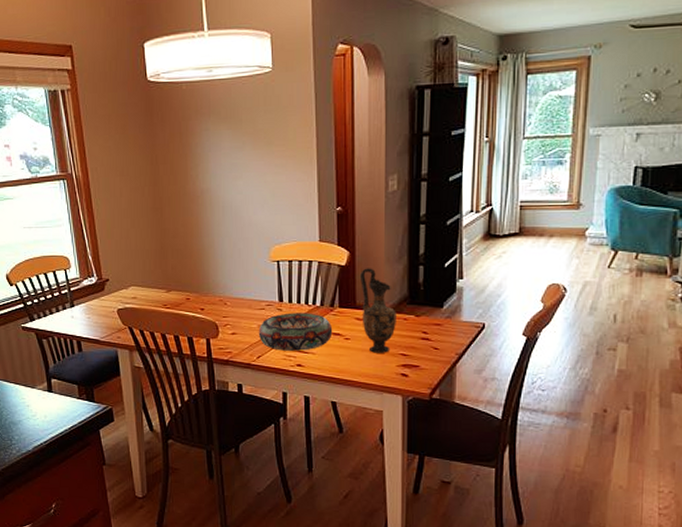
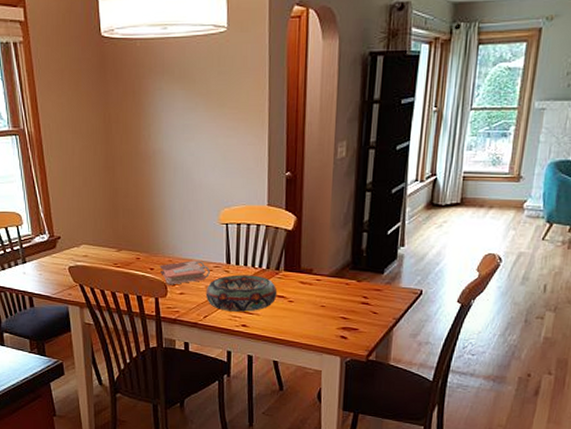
phonebook: none [210,299,262,325] -> present [159,260,210,285]
vase: present [360,268,396,353] -> none [305,233,339,316]

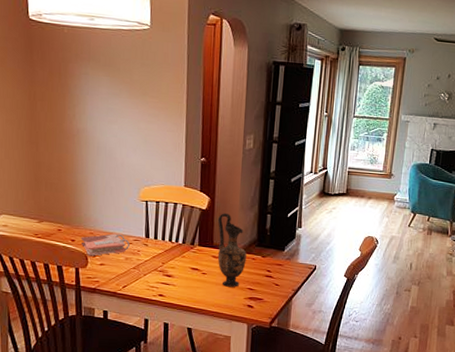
decorative bowl: present [205,274,278,312] -> none [125,248,192,283]
vase: none [305,233,339,316] -> present [217,213,247,287]

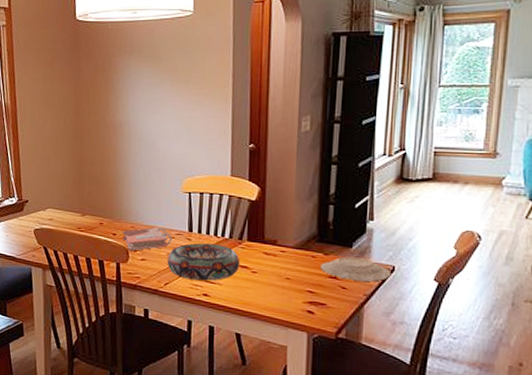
decorative bowl: none [125,248,192,283] -> present [167,243,240,281]
vase: present [217,213,247,287] -> none [269,204,305,289]
plate: none [259,258,314,279] -> present [321,256,392,282]

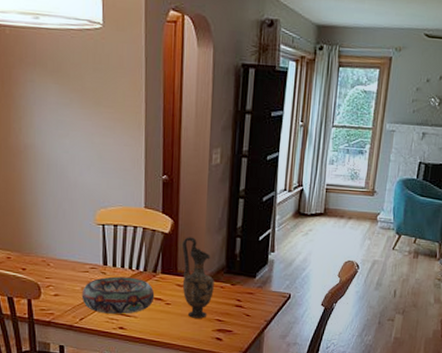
phonebook: present [122,227,172,251] -> none [32,261,86,286]
vase: none [269,204,305,289] -> present [182,237,214,318]
plate: present [321,256,392,282] -> none [228,286,288,309]

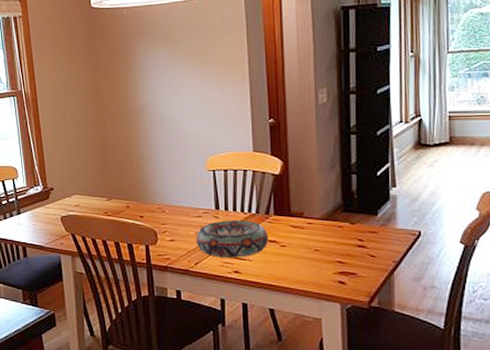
vase: present [182,237,214,318] -> none [294,177,332,260]

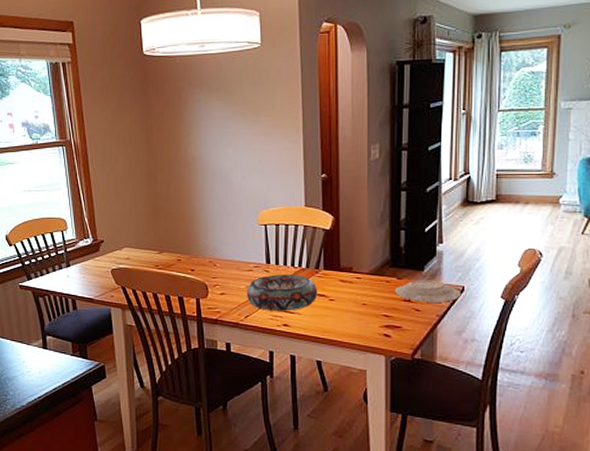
plate: none [348,224,418,248] -> present [395,280,461,302]

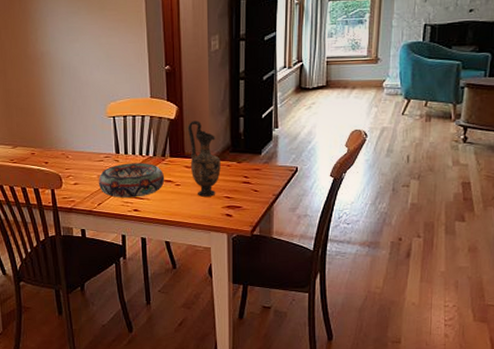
vase: none [344,232,379,314] -> present [188,120,221,197]
plate: present [395,280,461,302] -> none [236,162,295,183]

